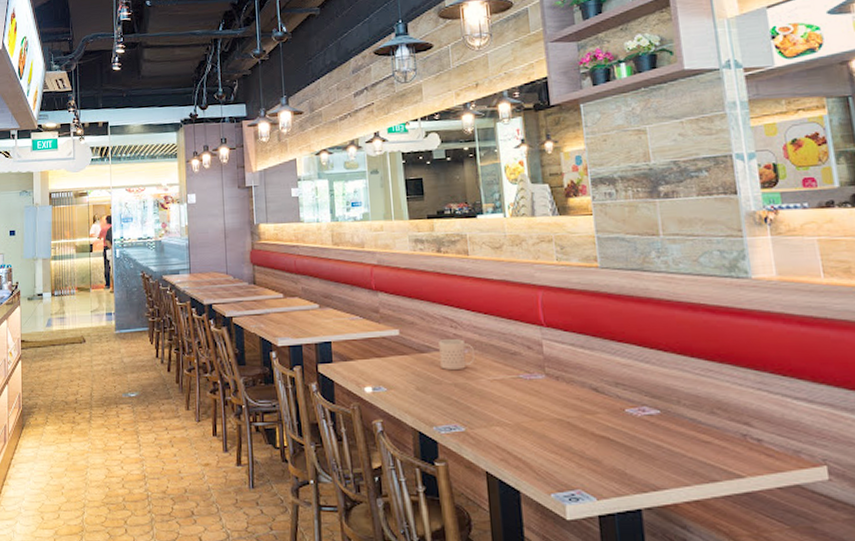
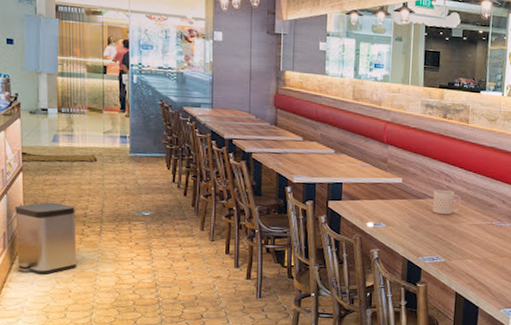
pedal bin: none [14,389,70,470] -> present [15,202,77,276]

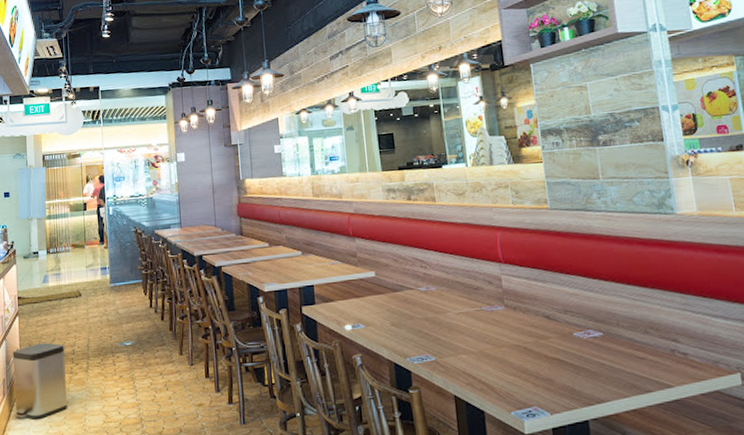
mug: present [432,190,461,215] -> none [410,278,443,307]

